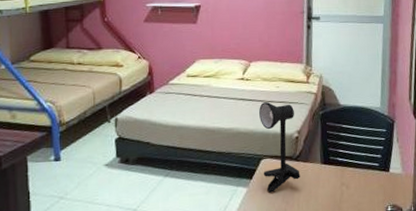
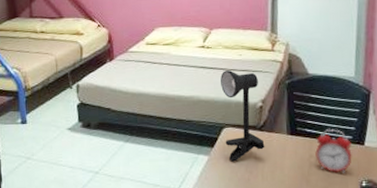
alarm clock: none [346,156,379,199] -> present [315,128,352,173]

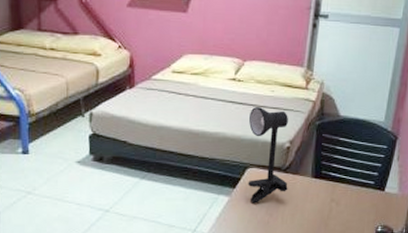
alarm clock: present [315,128,352,173] -> none [336,173,373,218]

